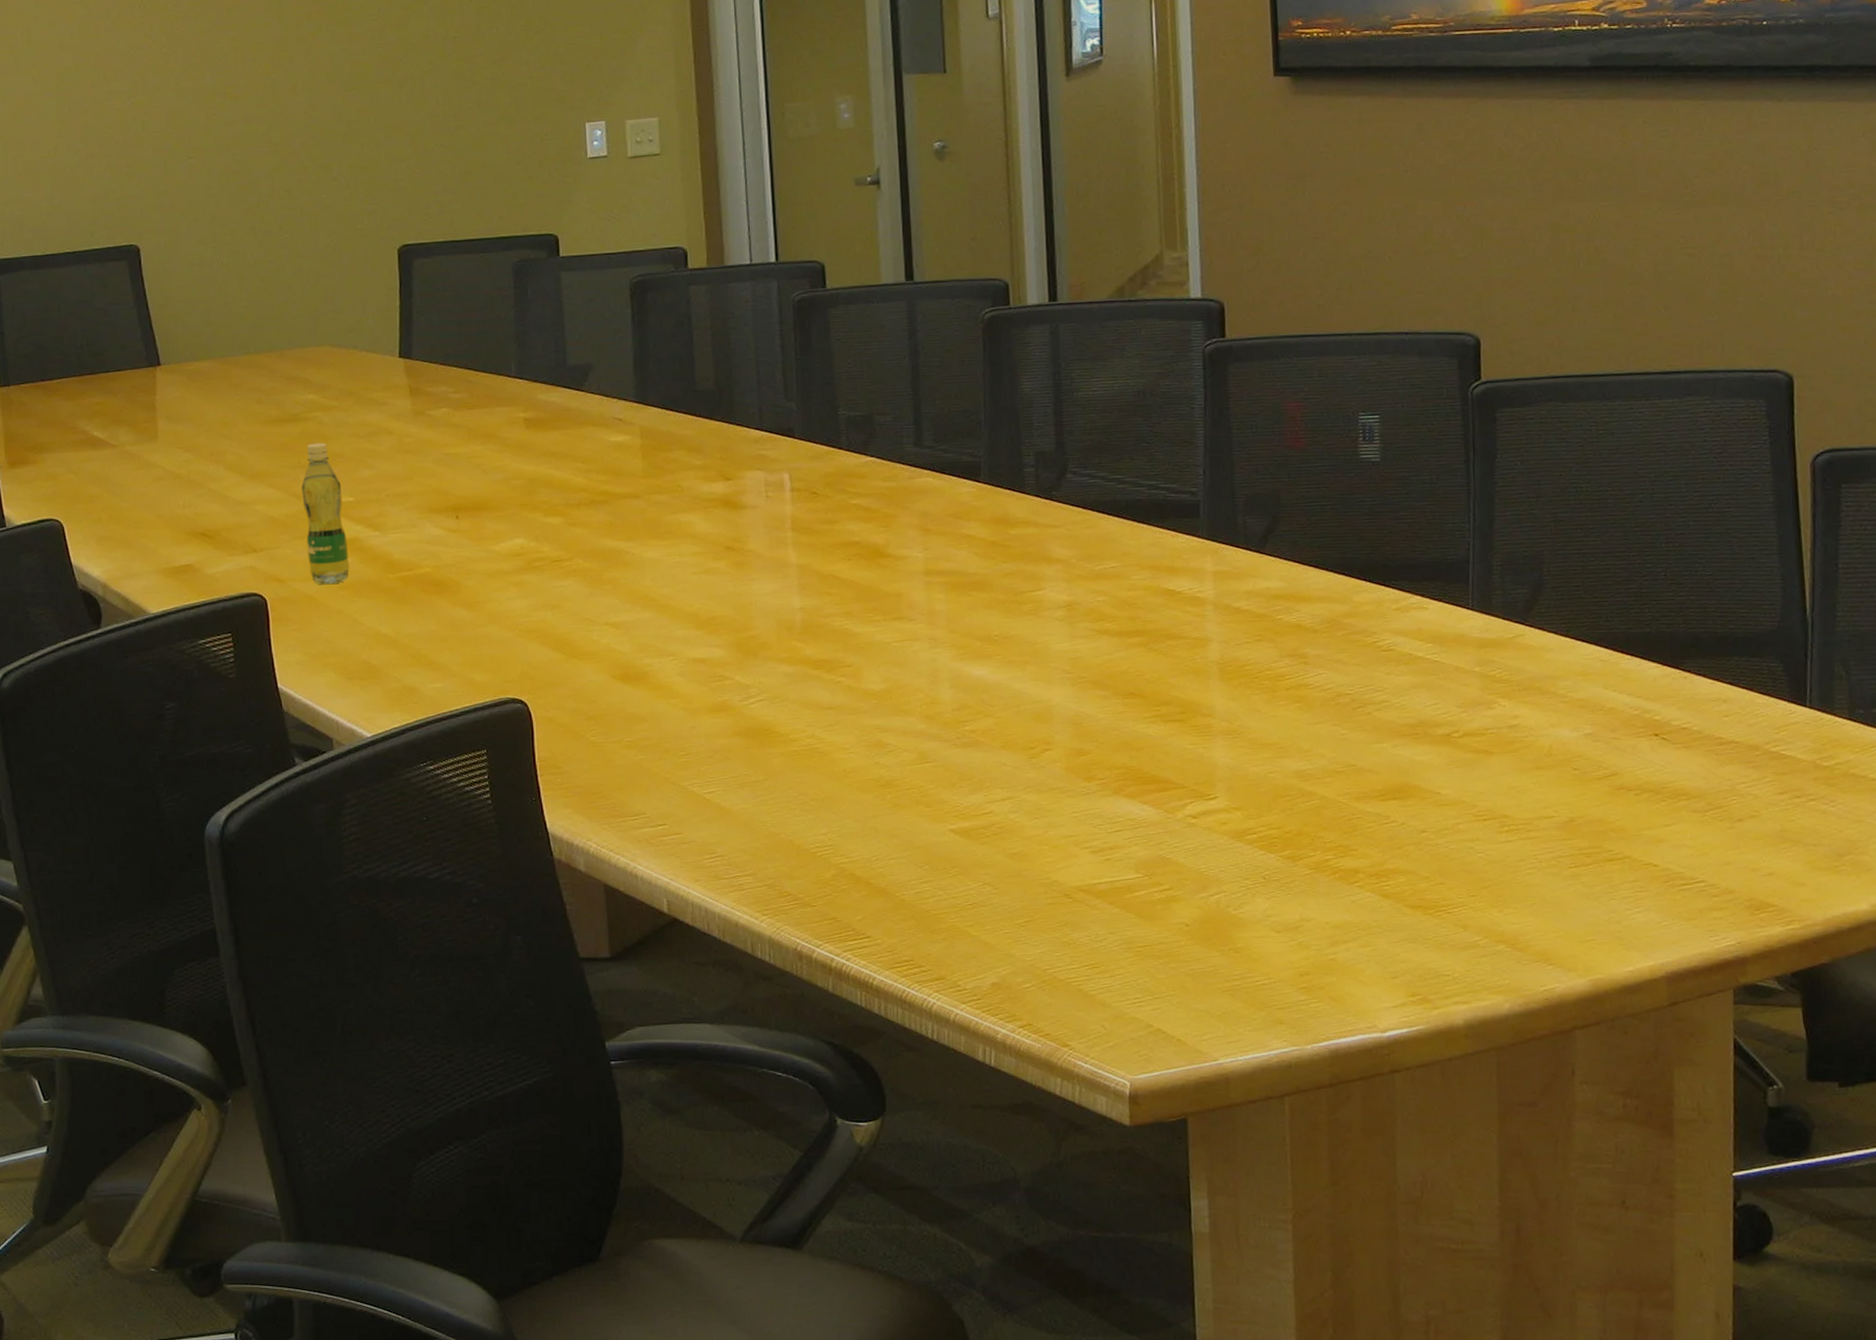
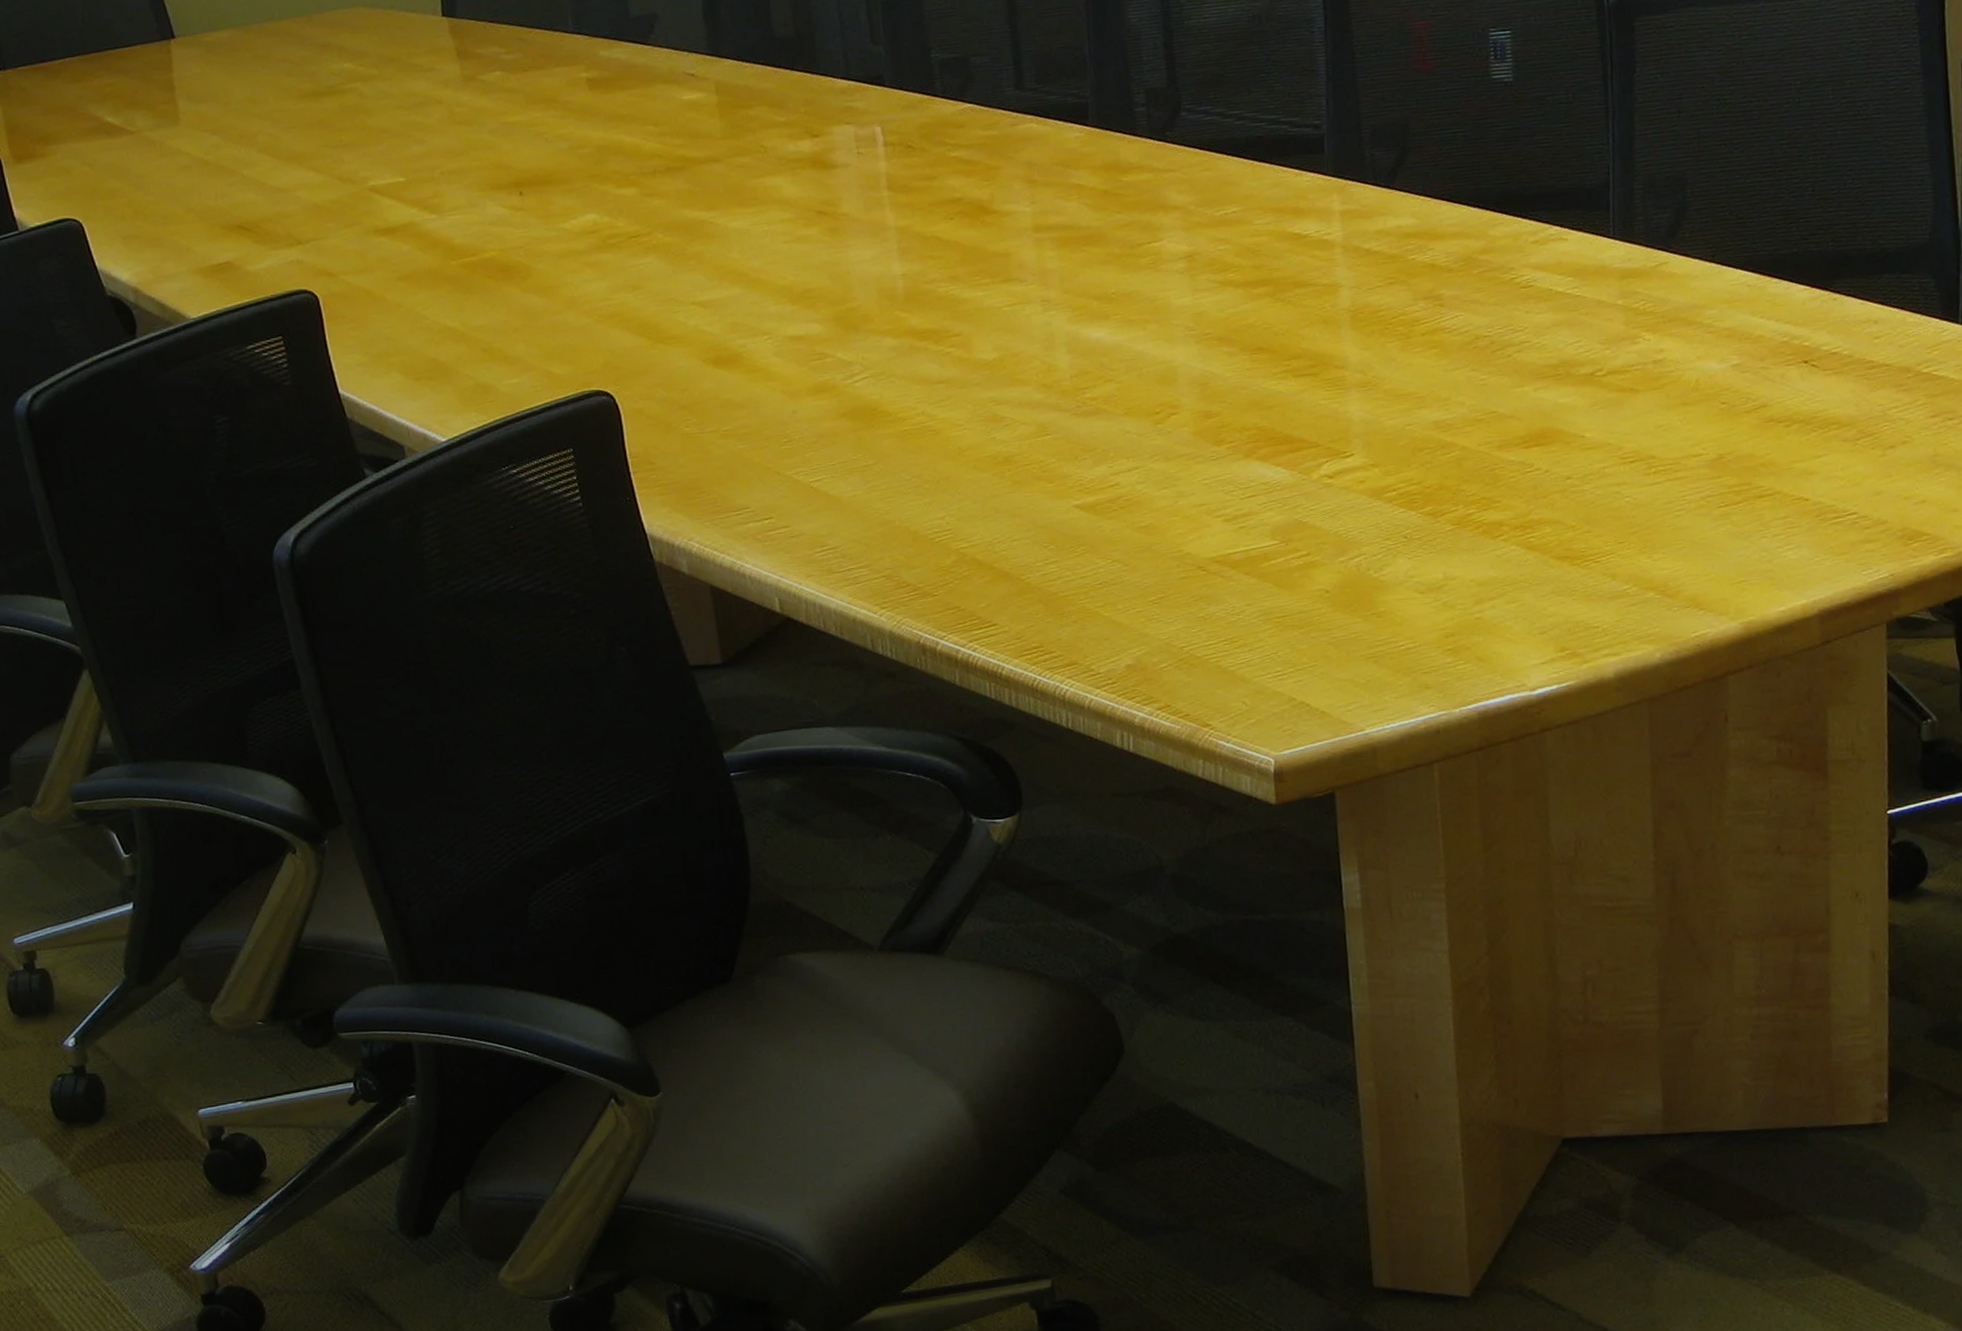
bottle: present [301,442,349,585] -> none [345,117,407,277]

